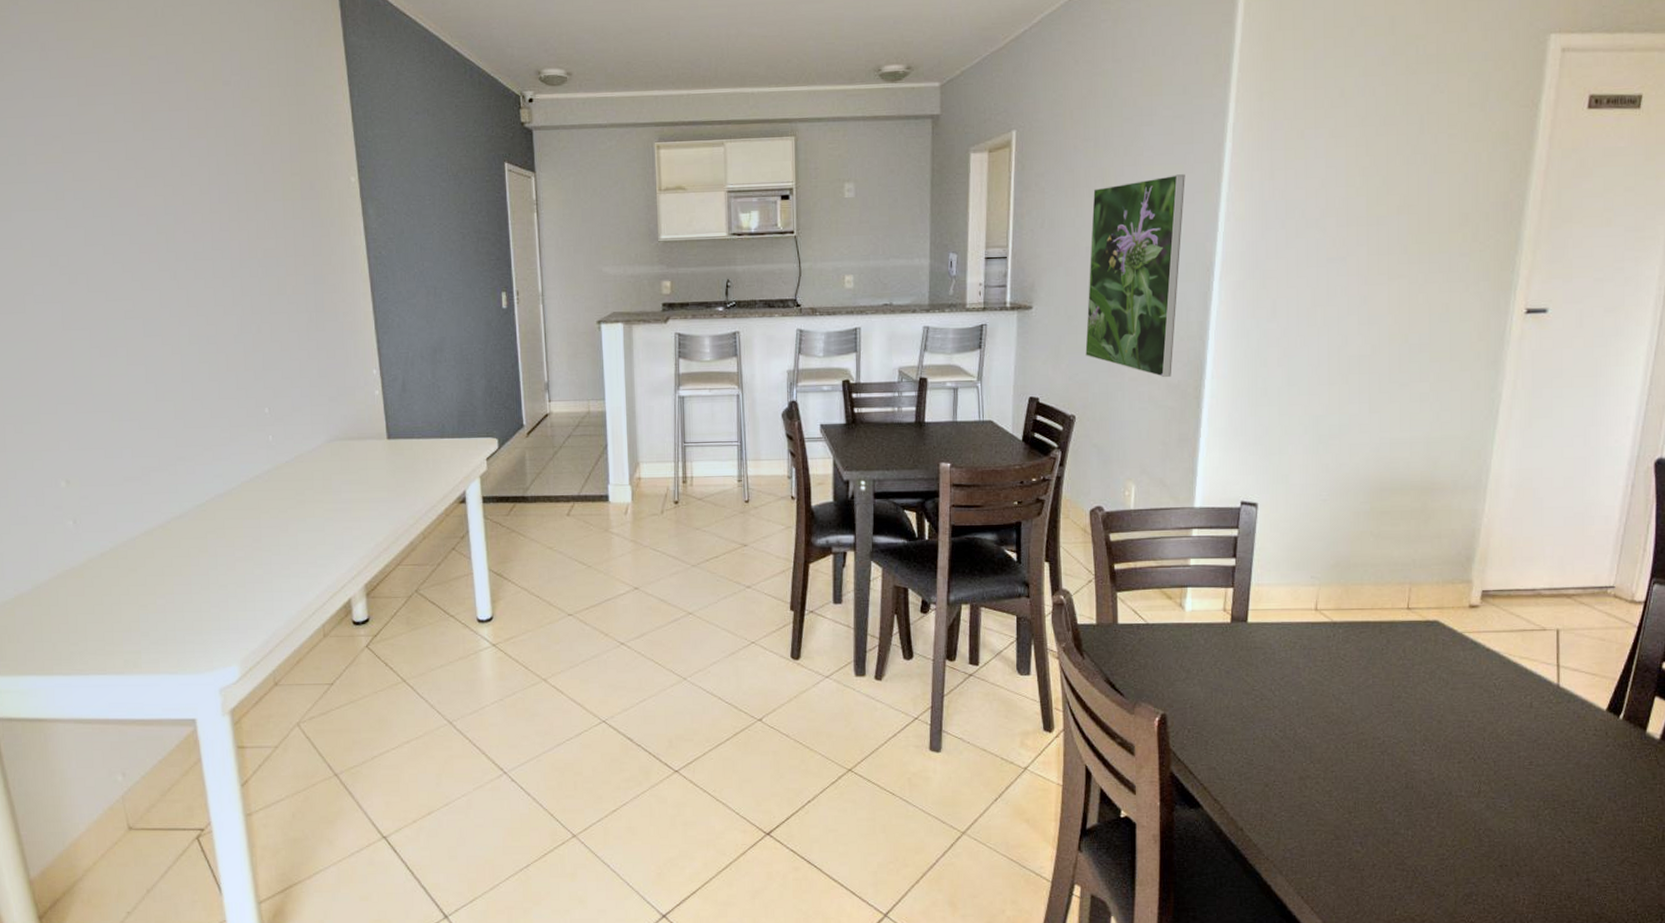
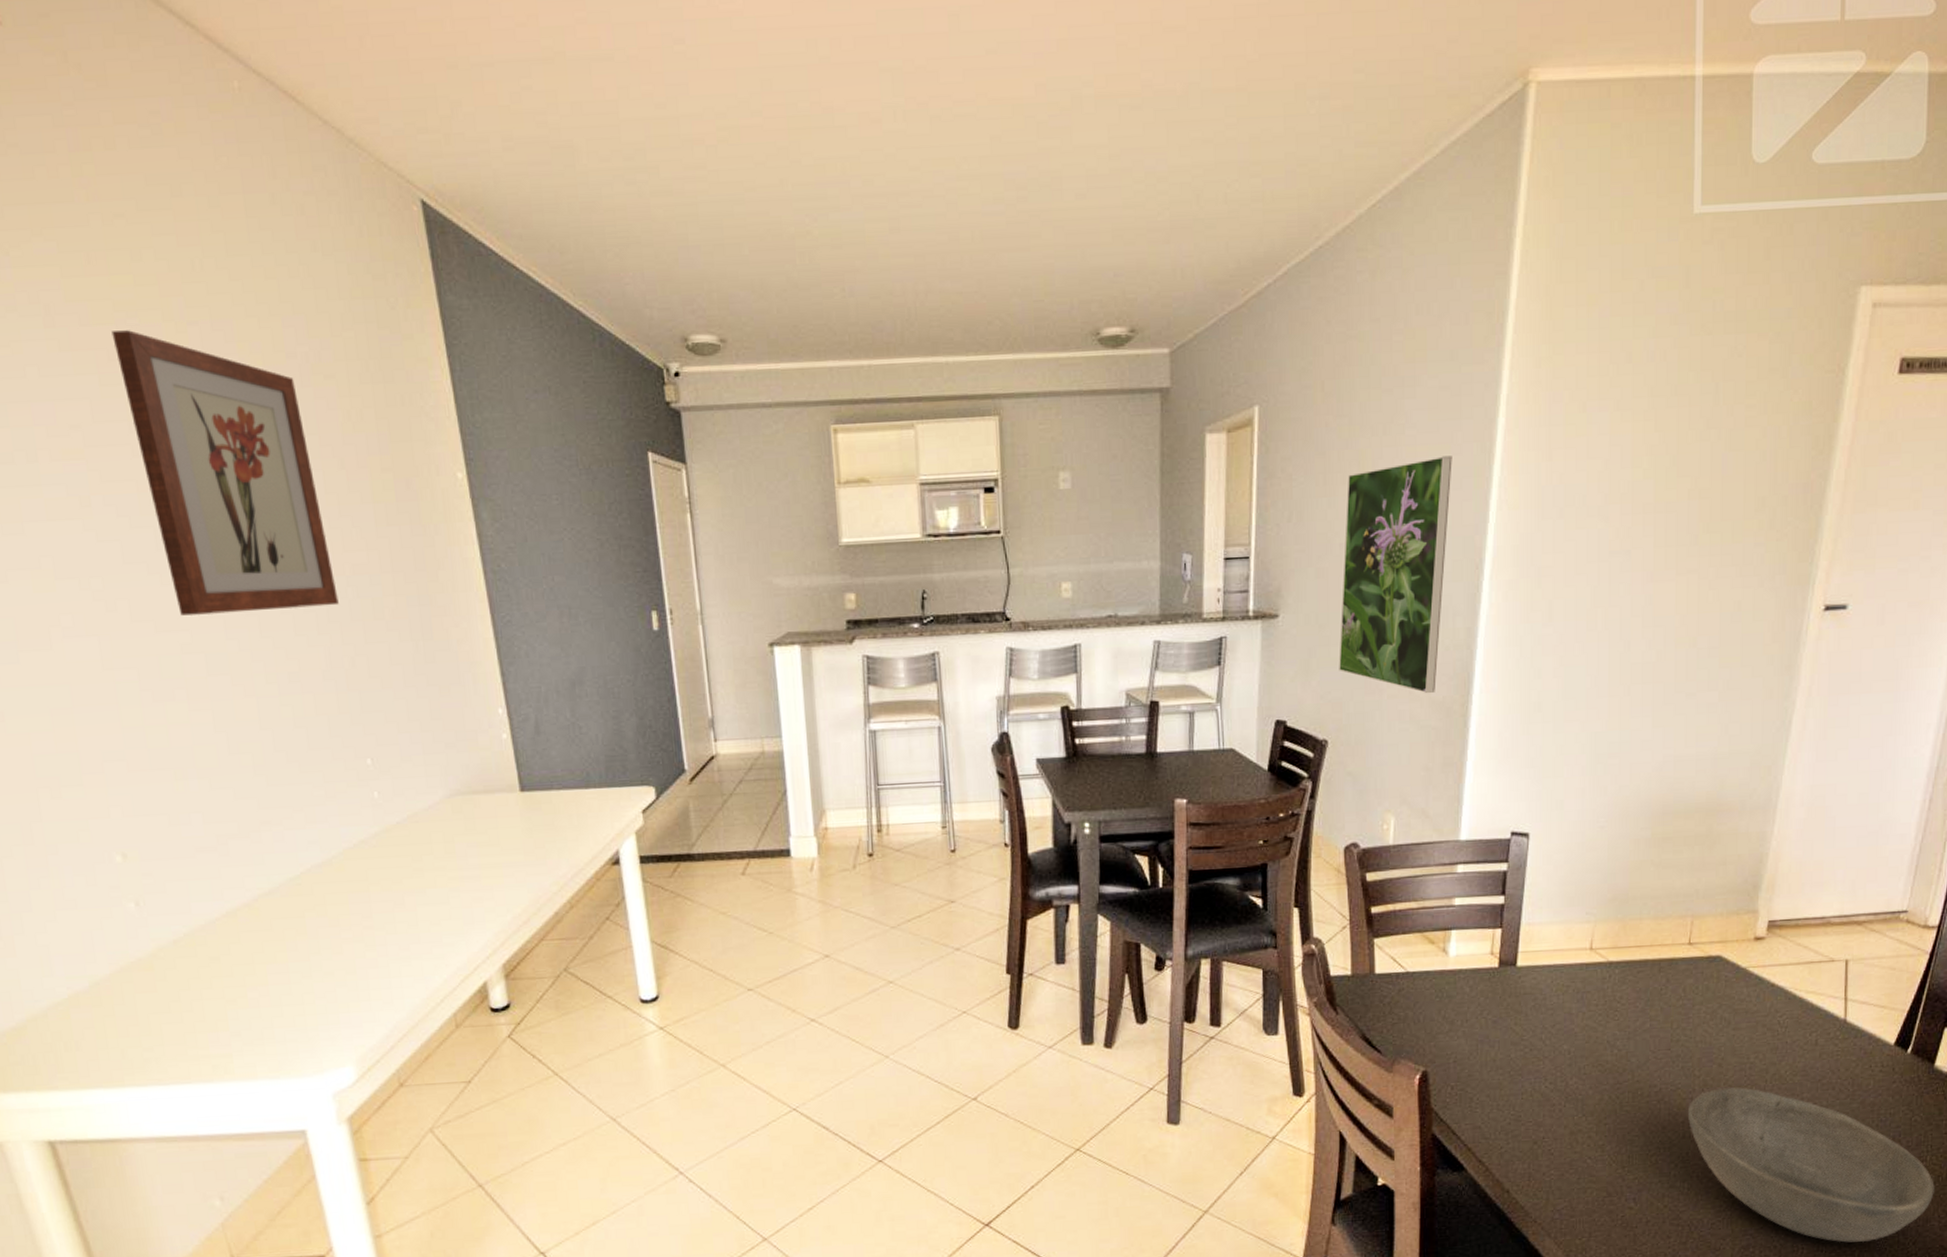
wall art: none [90,63,251,288] -> present [111,330,339,616]
bowl: none [1409,742,1651,897] -> present [1687,1086,1935,1243]

